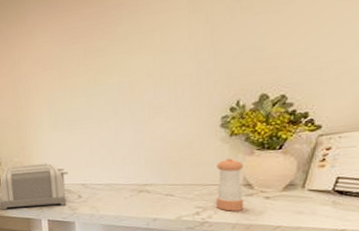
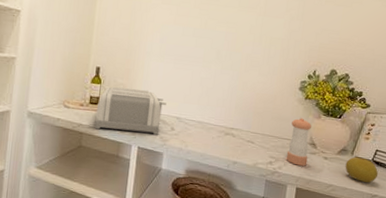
lemon: none [295,189,344,218] -> present [345,157,379,183]

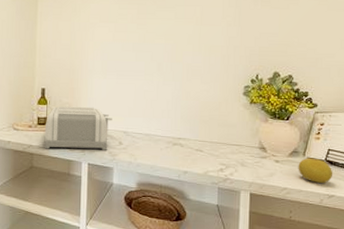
pepper shaker: present [286,118,312,166] -> none [236,123,259,171]

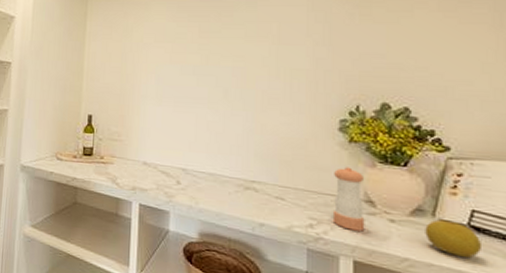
toaster: present [44,106,112,150] -> none [89,135,169,190]
pepper shaker: none [236,123,259,171] -> present [332,167,365,232]

